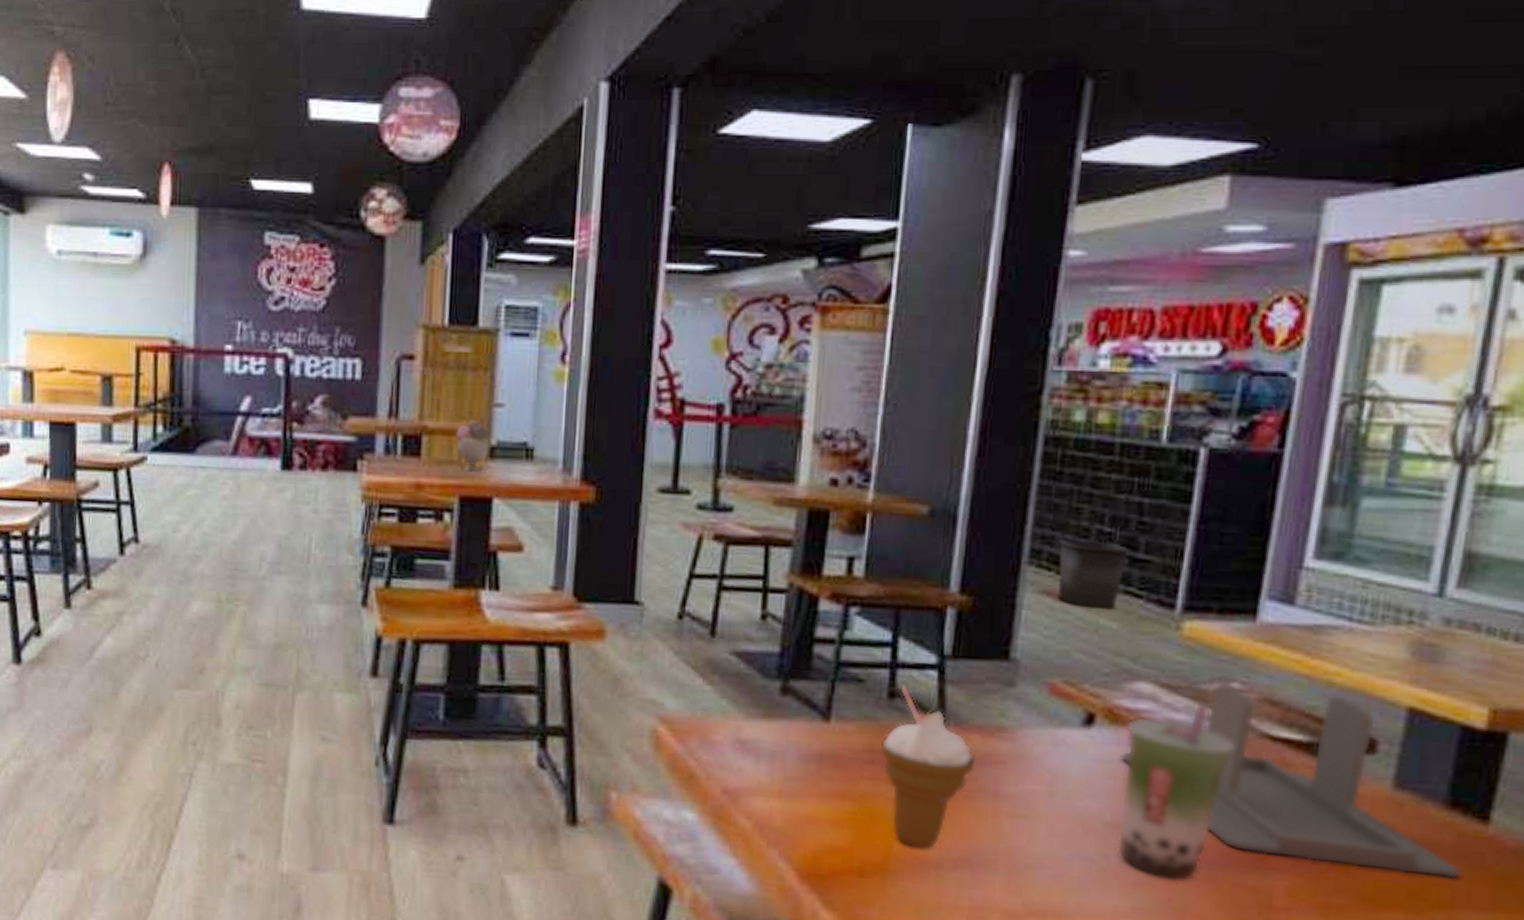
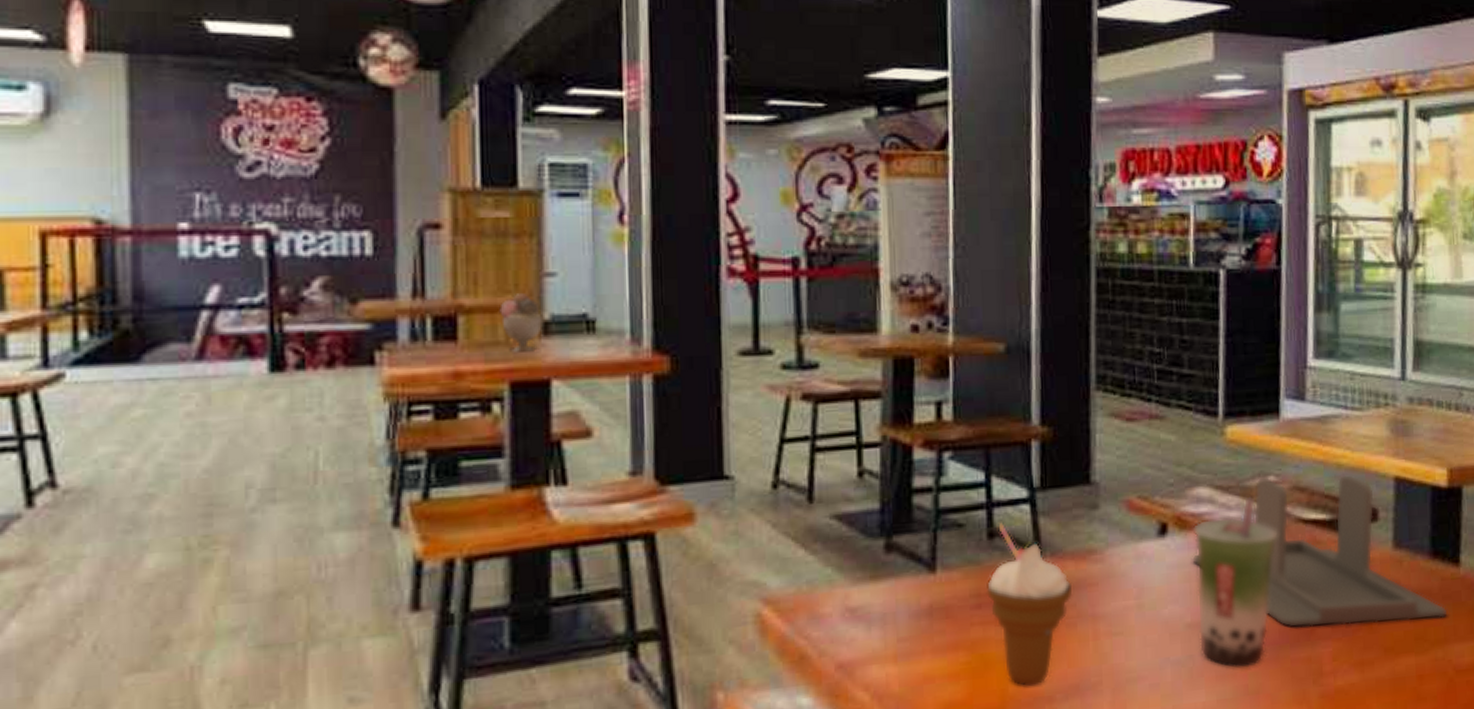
waste bin: present [1057,538,1132,610] -> none [1118,361,1178,426]

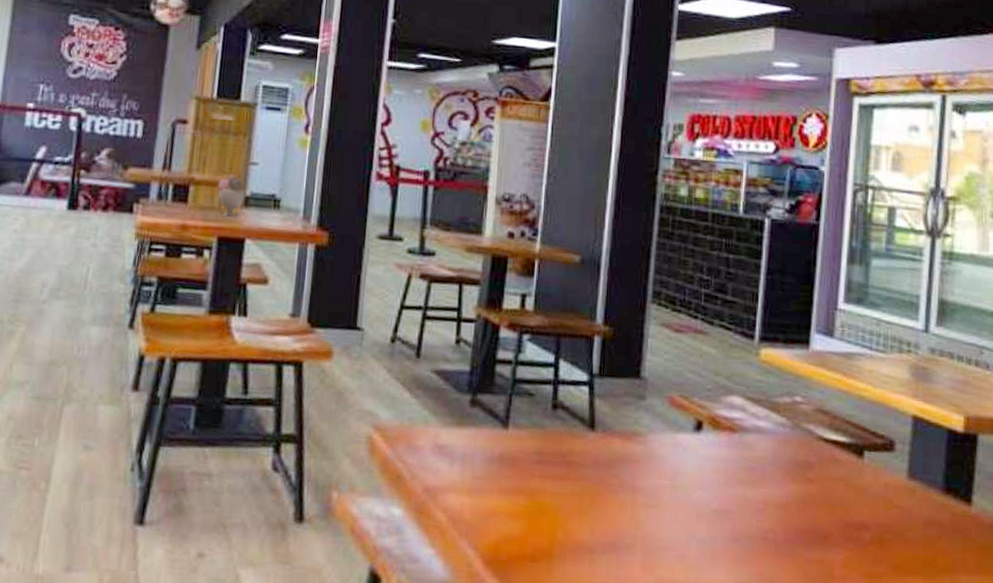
icecream: present [985,522,1073,686] -> none [546,397,618,536]
napkin holder: present [1192,474,1448,628] -> none [722,397,957,549]
beverage cup: present [1192,496,1278,667] -> none [722,410,800,557]

